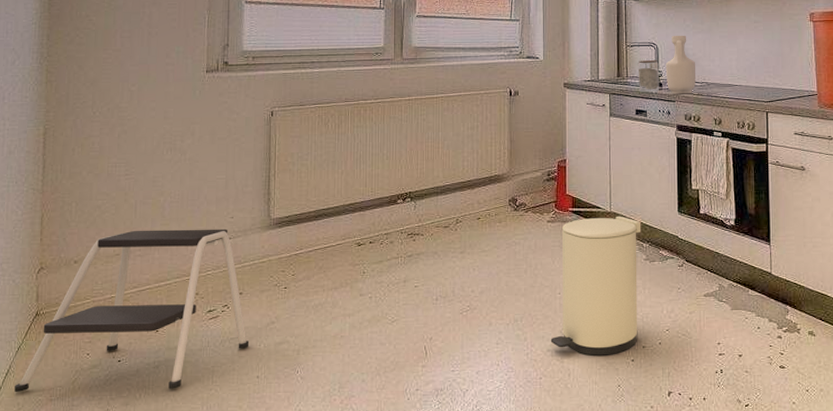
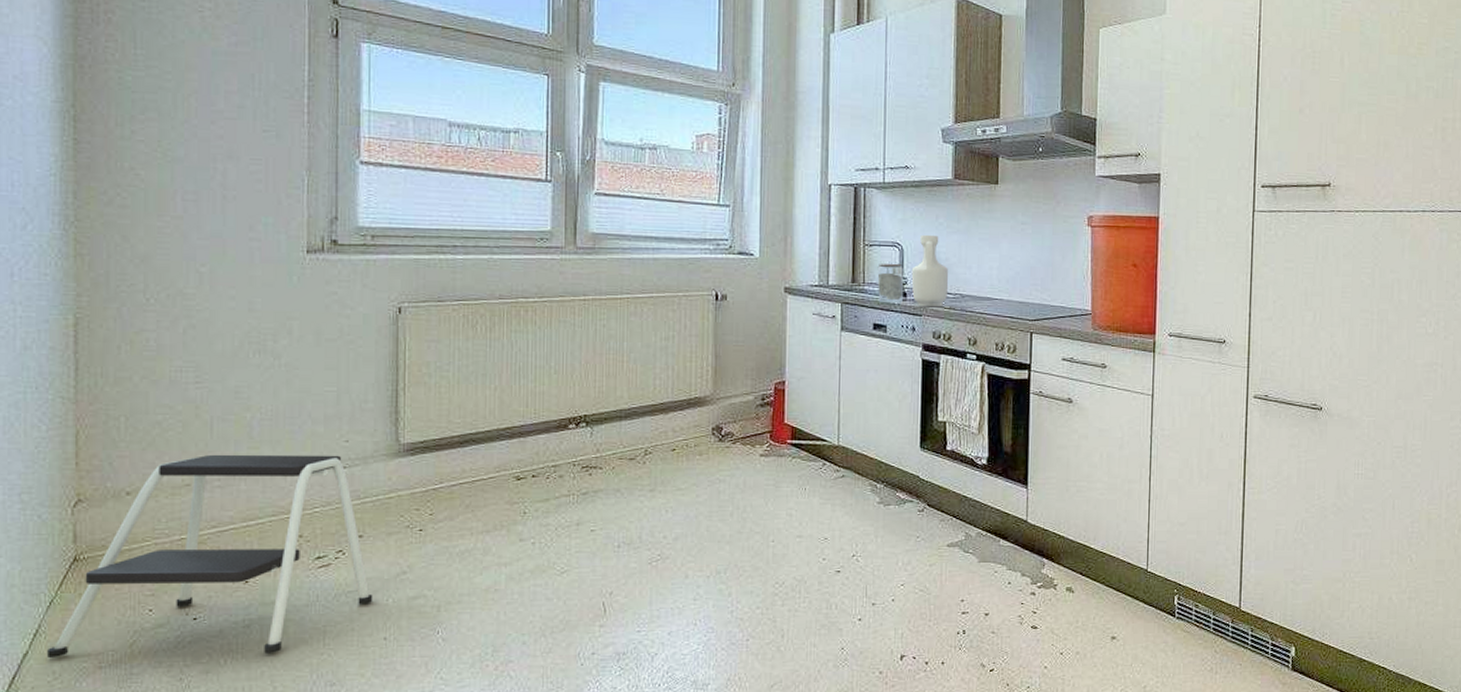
pedal bin: present [550,216,641,356] -> none [760,450,876,614]

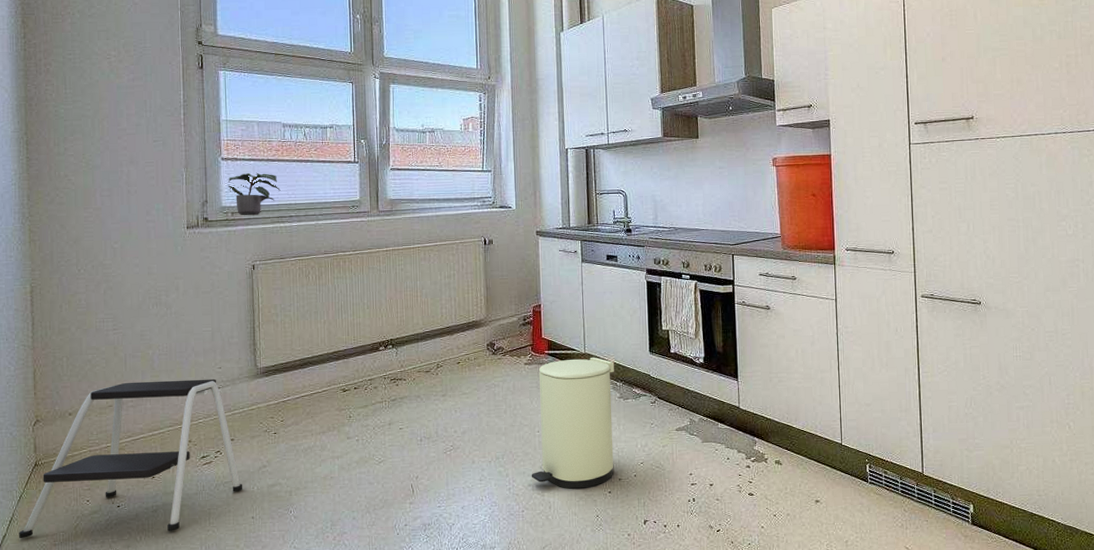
potted plant: none [367,183,442,242] -> present [228,172,281,216]
pedal bin: none [760,450,876,614] -> present [531,357,615,489]
jar: present [877,263,904,304] -> none [607,206,630,239]
ceramic jug: present [911,234,948,309] -> none [634,182,664,241]

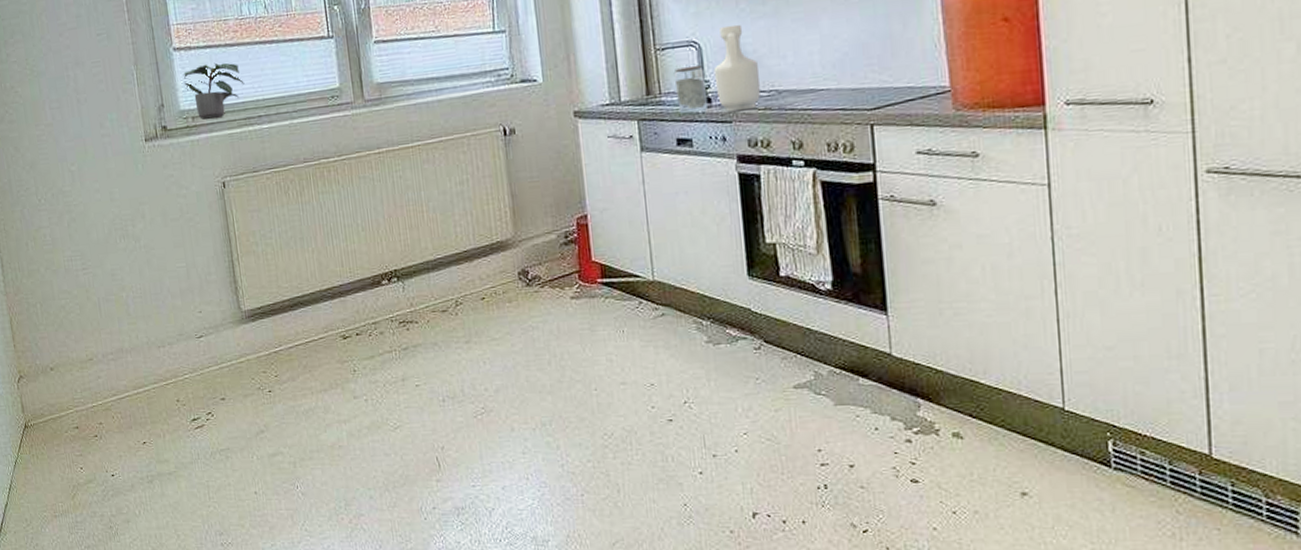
step stool: present [19,379,243,539] -> none [19,325,242,509]
pedal bin: present [531,357,615,489] -> none [590,285,705,467]
jar: none [607,206,630,239] -> present [673,64,709,114]
ceramic jug: none [634,182,664,241] -> present [713,24,761,114]

